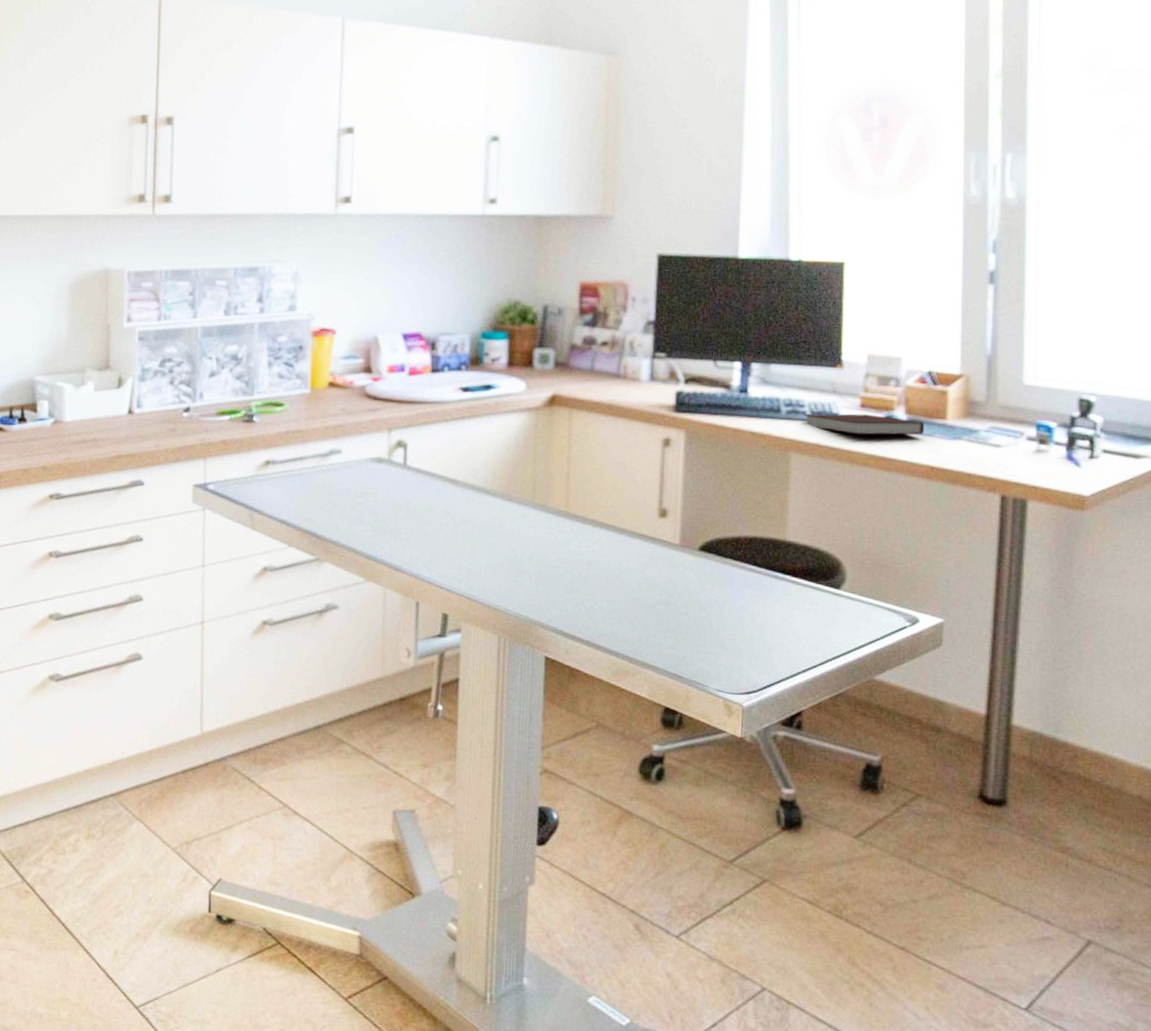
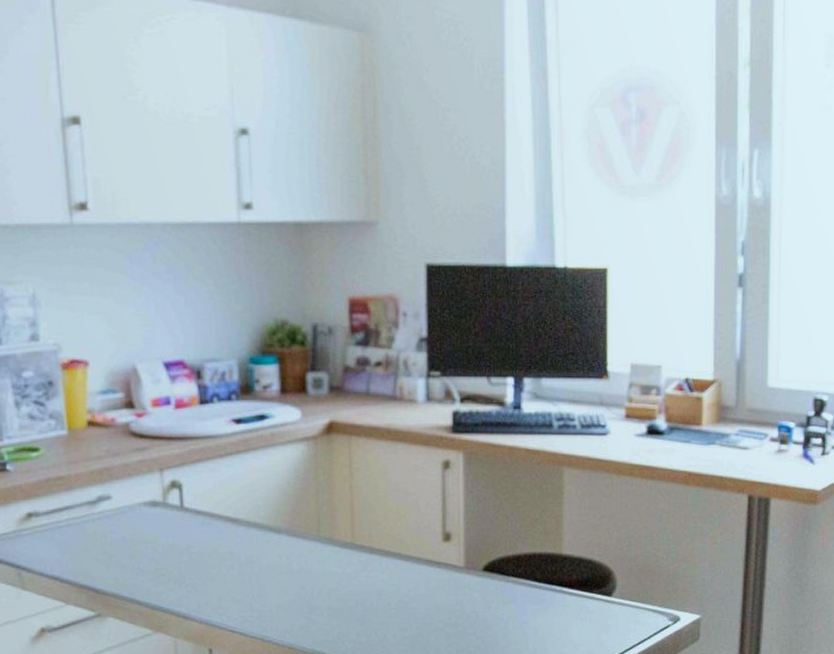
notebook: present [804,413,924,435] -> none [574,424,682,446]

